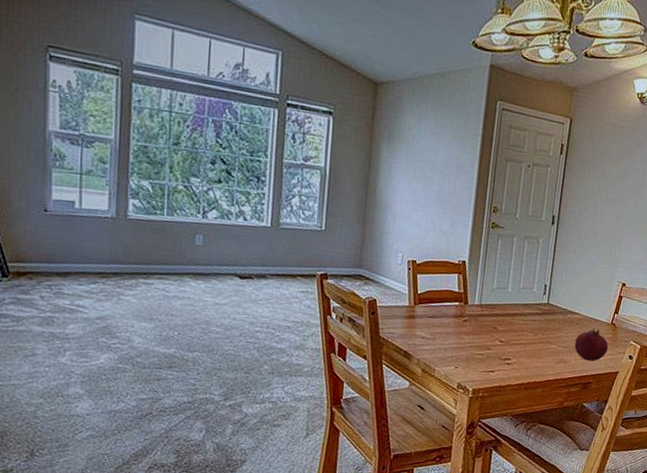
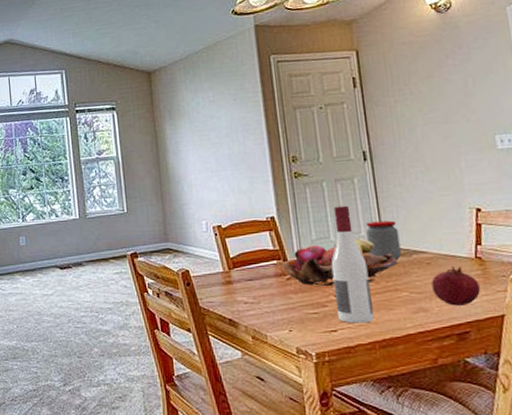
fruit basket: none [461,292,556,333] -> present [281,238,398,286]
wine bottle: none [498,261,532,368] -> present [331,205,374,324]
jar: none [535,280,563,318] -> present [365,220,402,261]

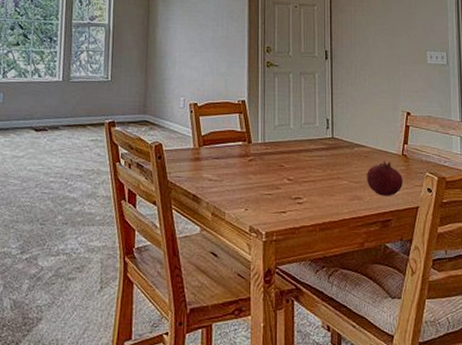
fruit basket: present [281,238,398,286] -> none [246,128,342,169]
wine bottle: present [331,205,374,324] -> none [288,97,318,207]
jar: present [365,220,402,261] -> none [320,114,346,152]

